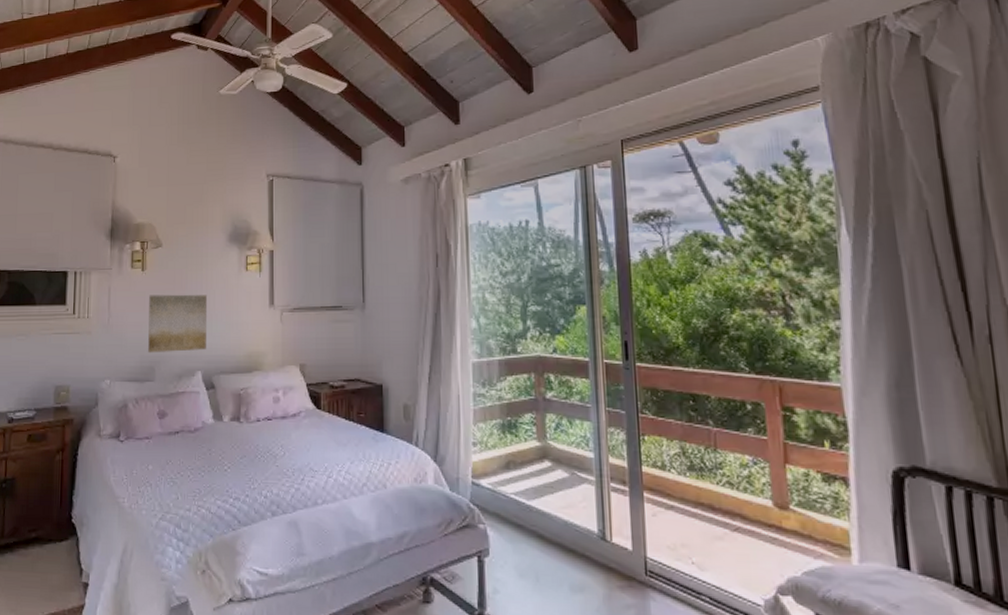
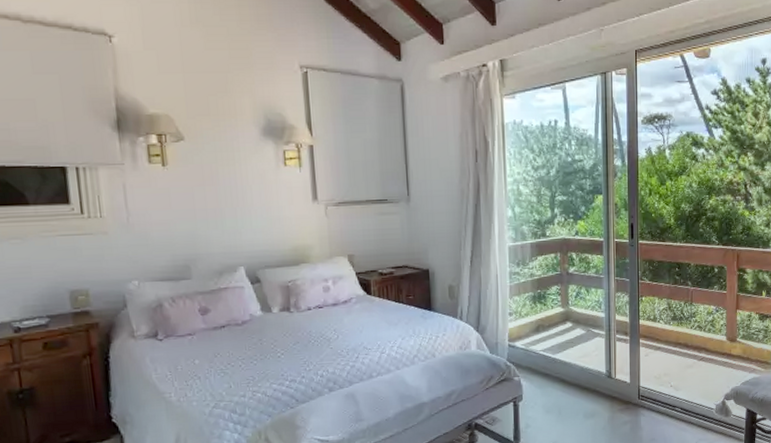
wall art: present [148,294,208,353] -> none [175,190,247,252]

